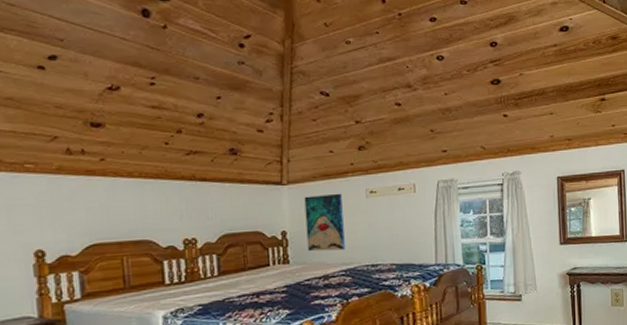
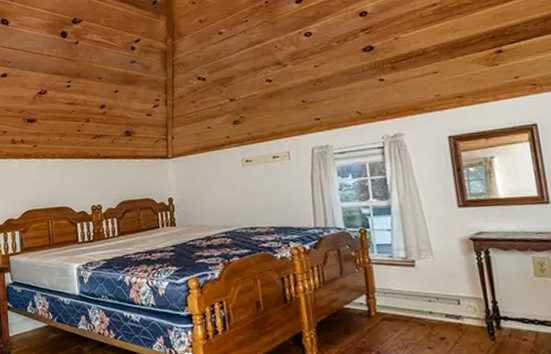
wall art: present [304,193,345,252] -> none [187,163,225,216]

